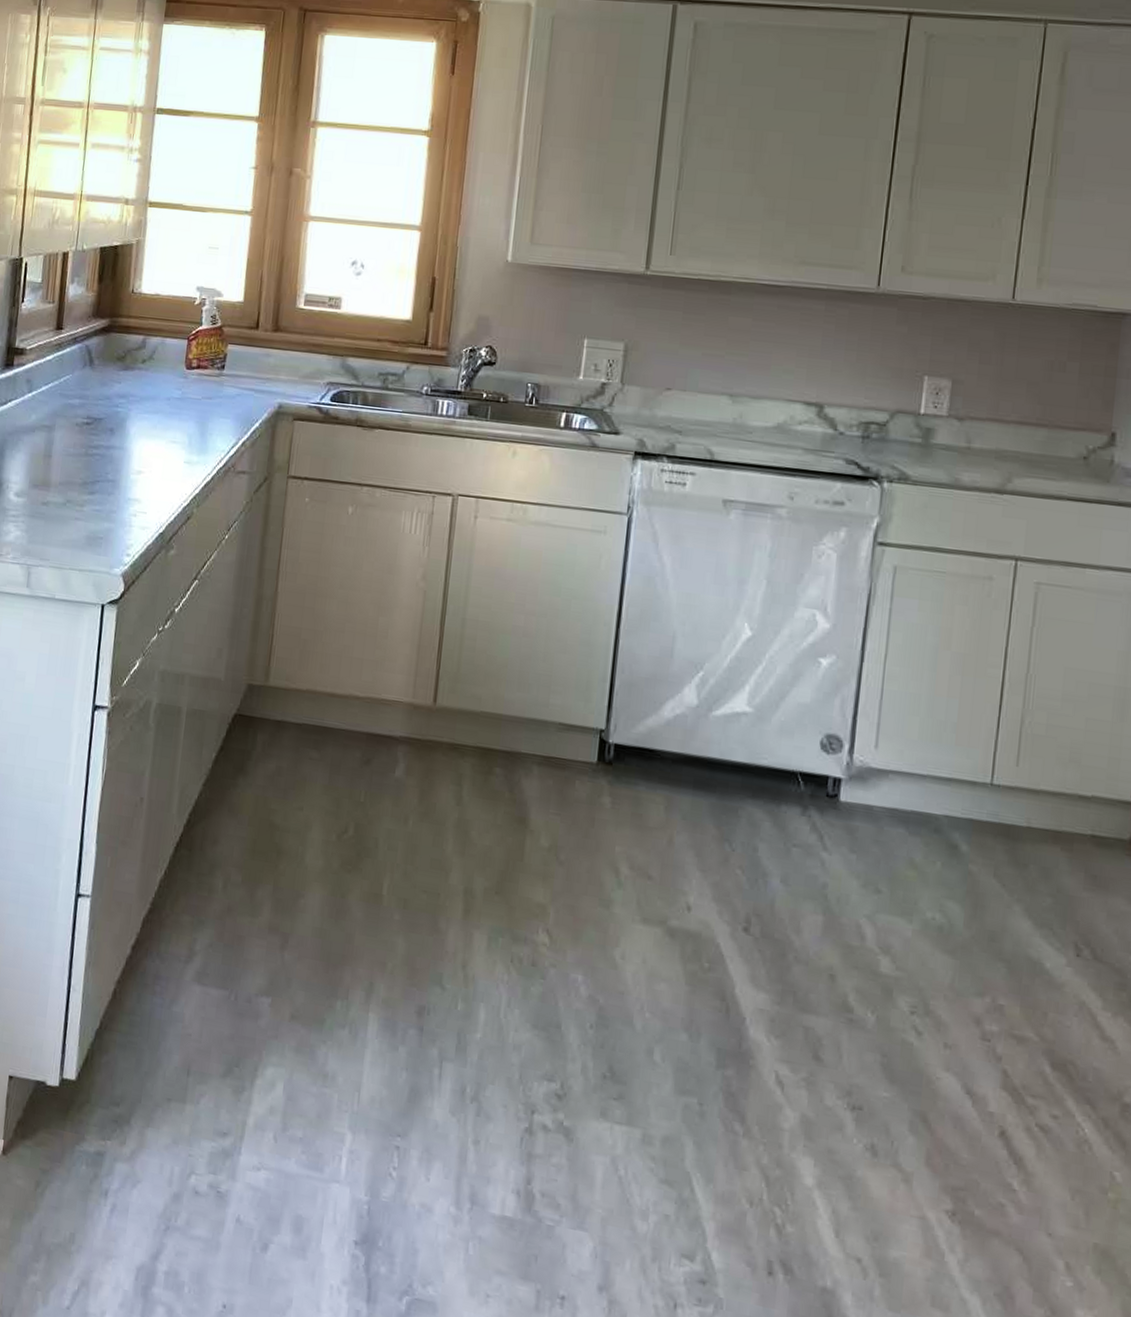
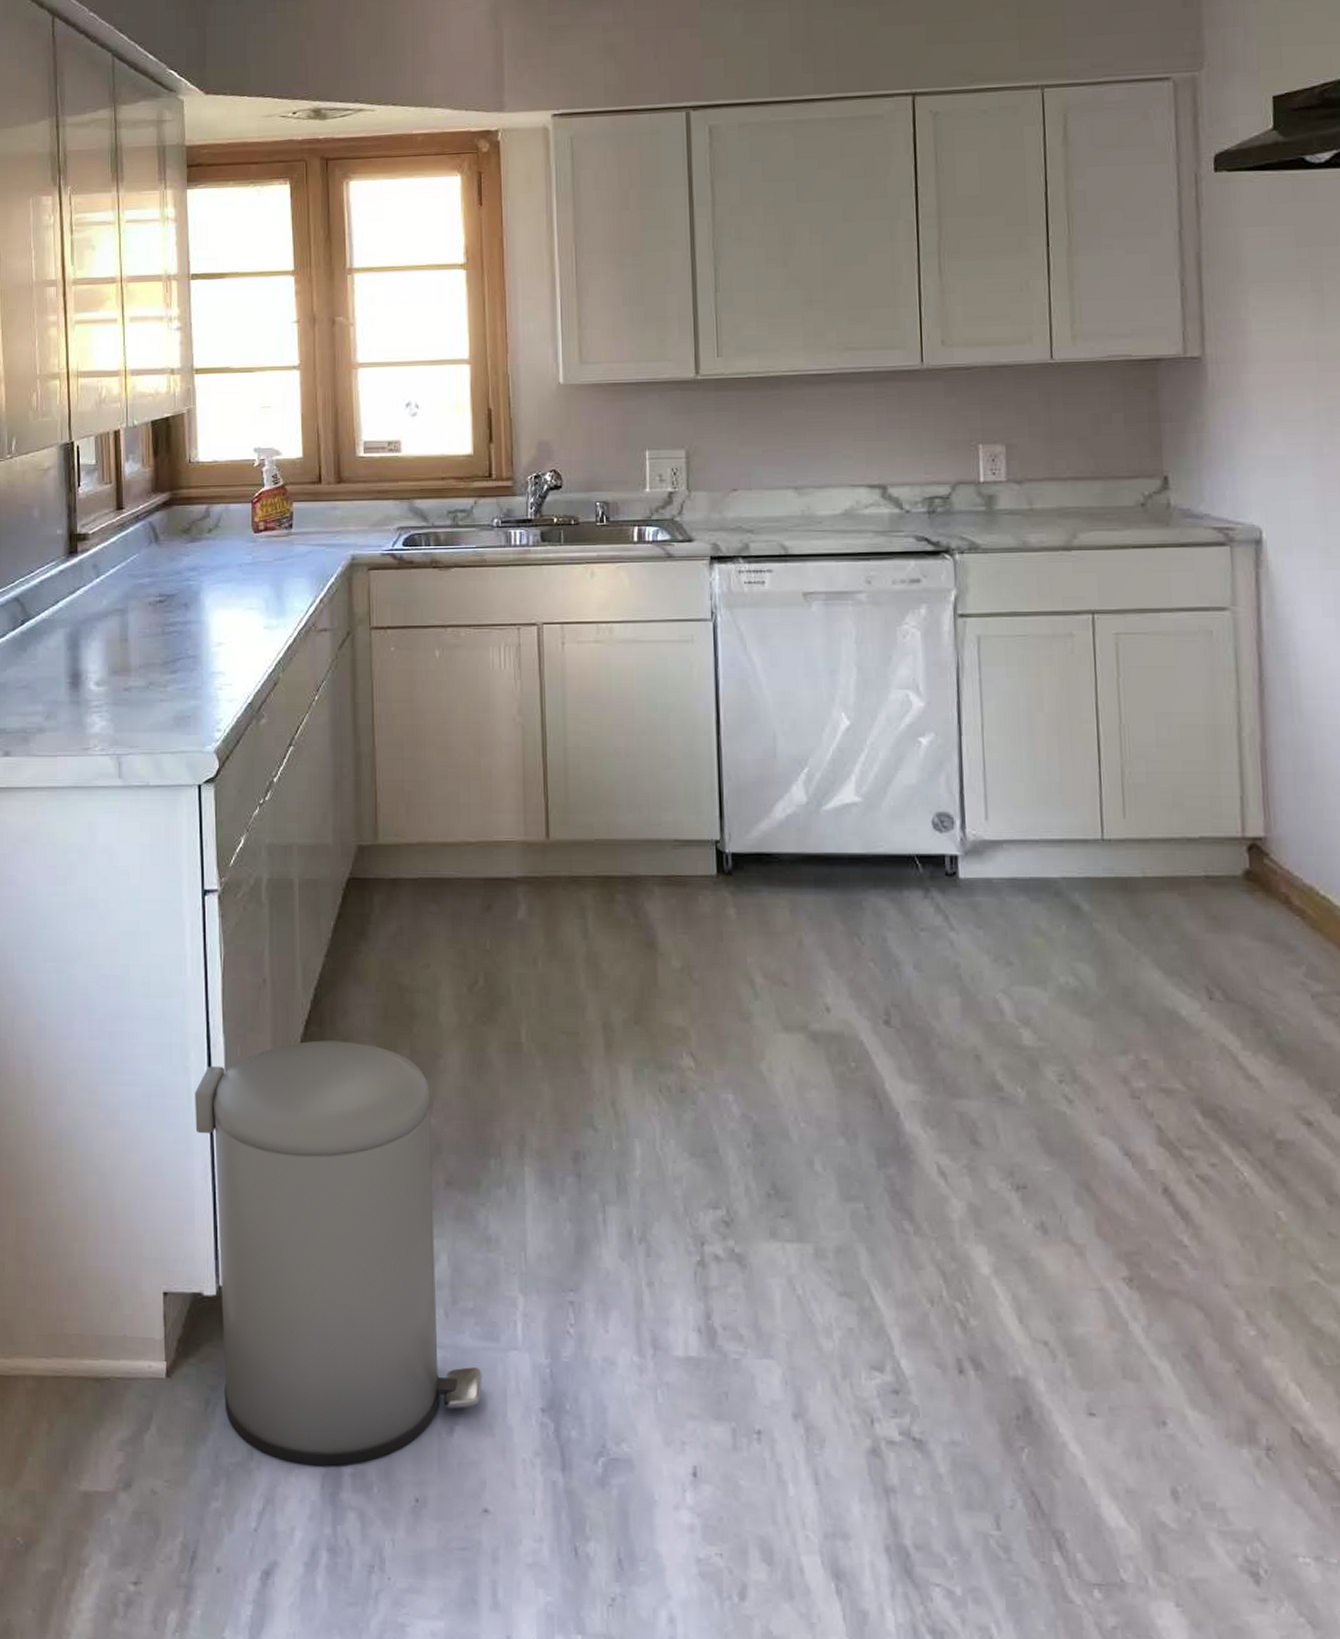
pedal bin: none [54,862,303,1264] -> present [195,1040,483,1467]

